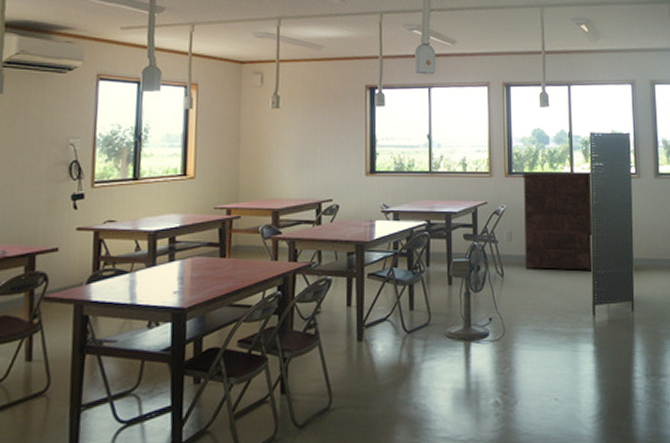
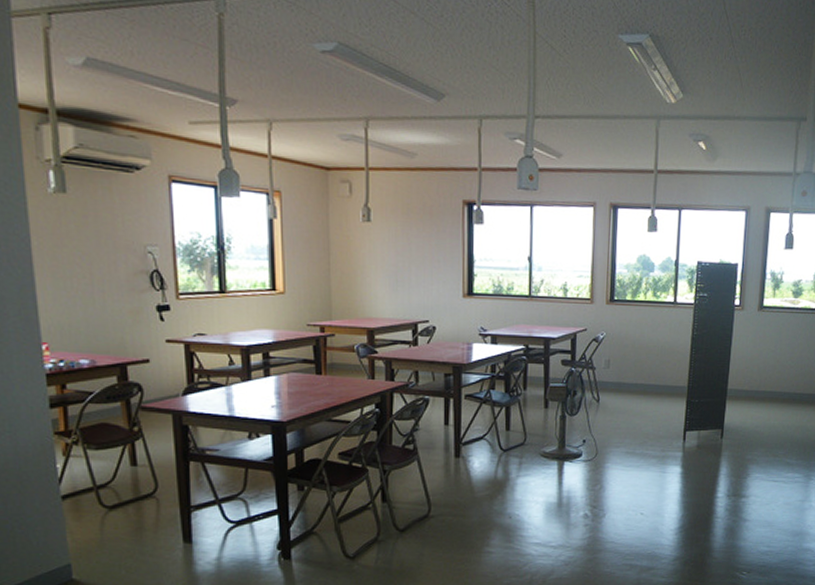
dresser: present [523,172,592,272] -> none [621,300,696,400]

